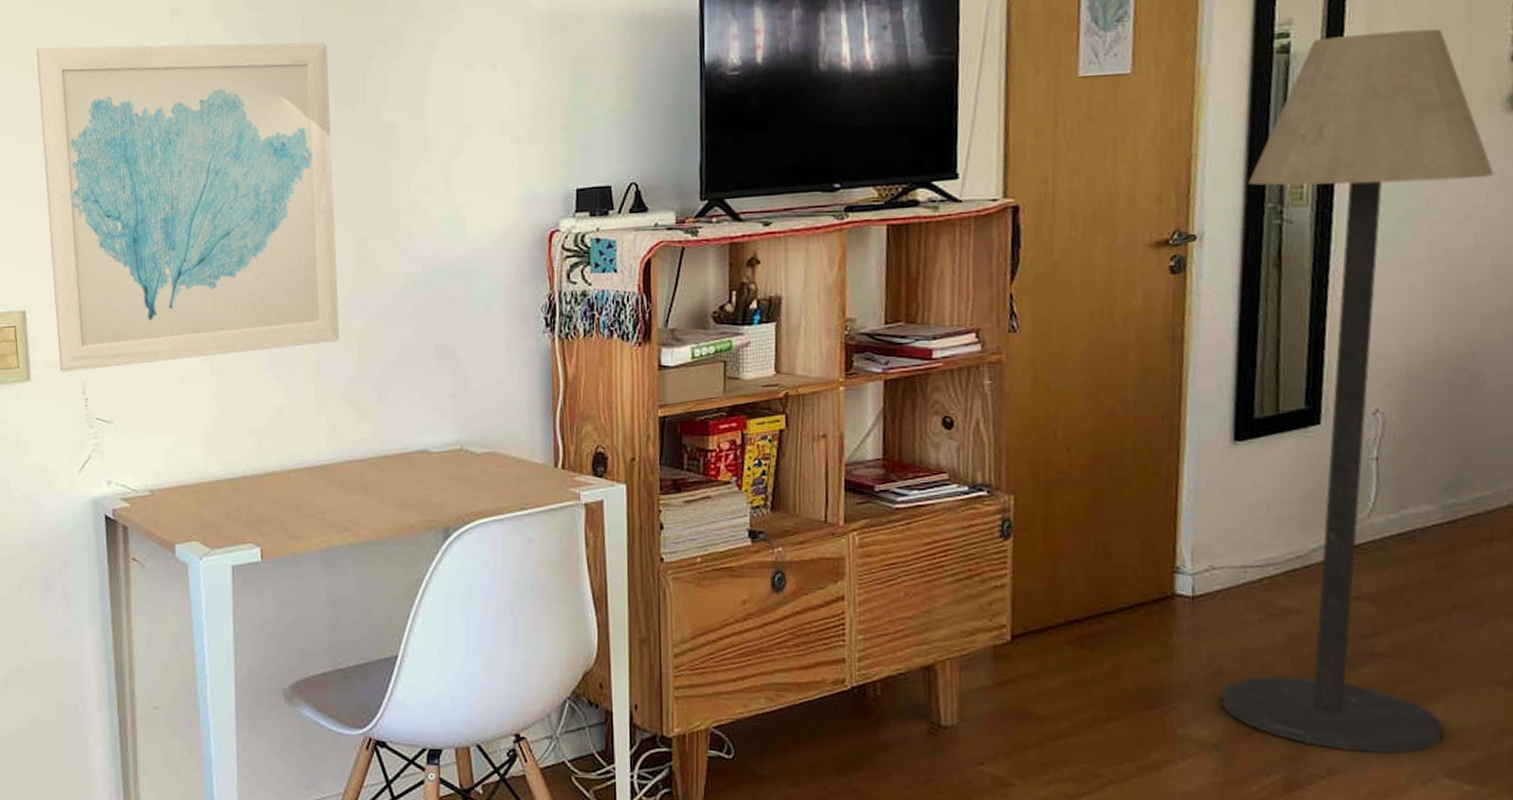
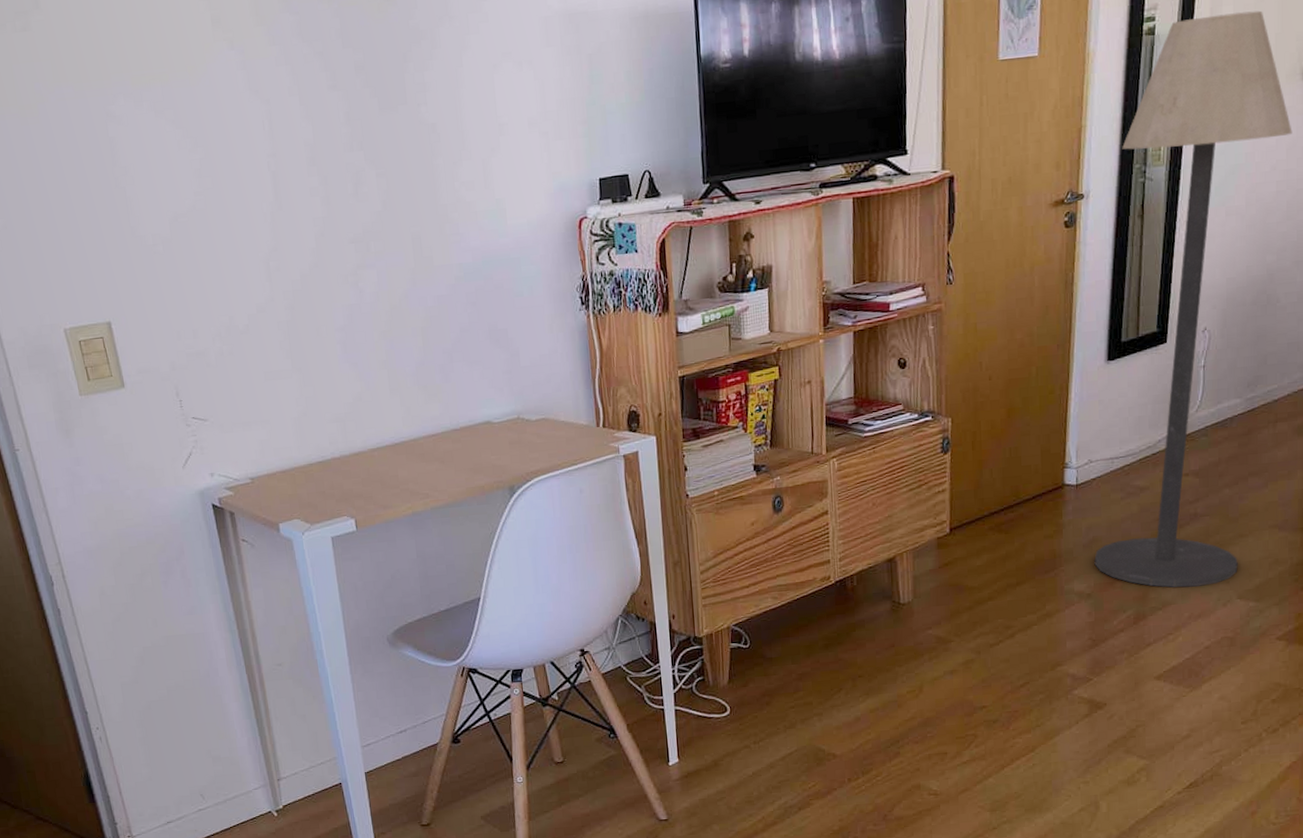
wall art: present [36,42,340,372] -> none [83,45,405,377]

